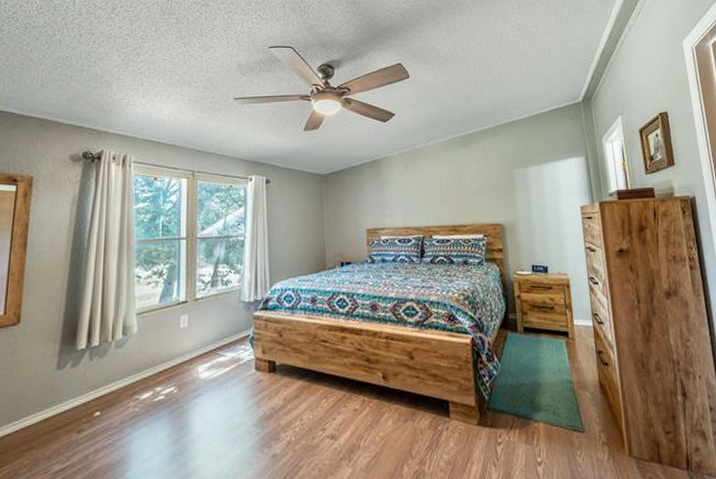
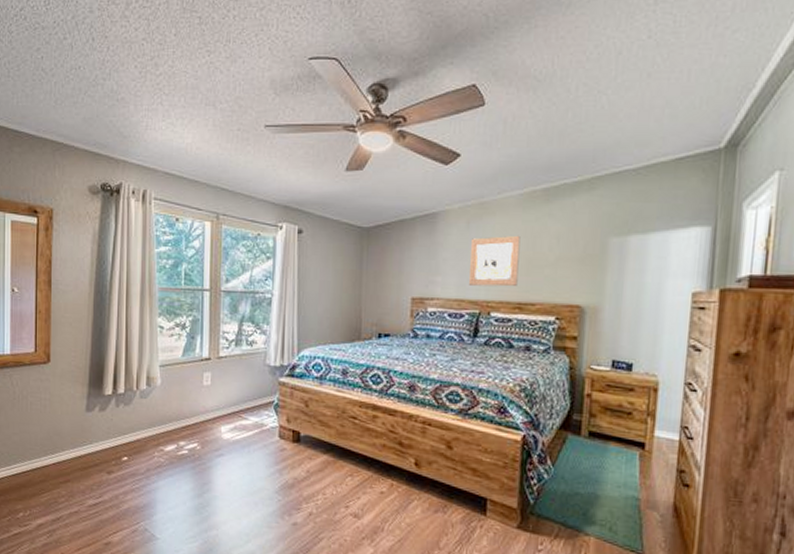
wall art: none [410,172,451,215] -> present [468,235,521,287]

